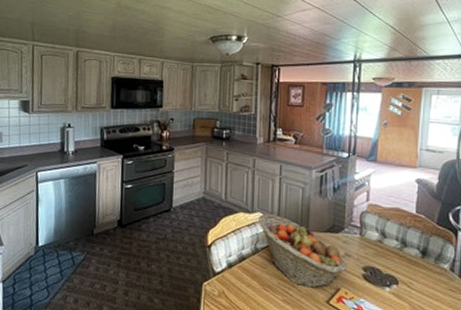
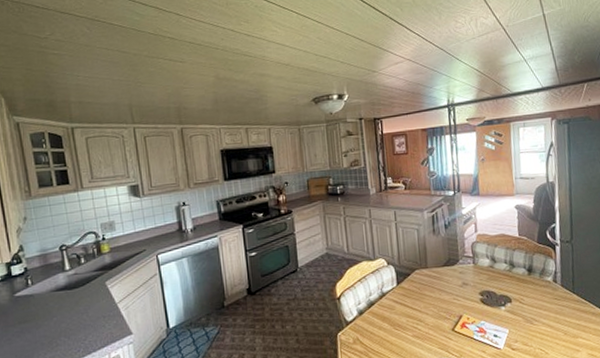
fruit basket: present [258,214,347,288] -> none [381,258,466,320]

